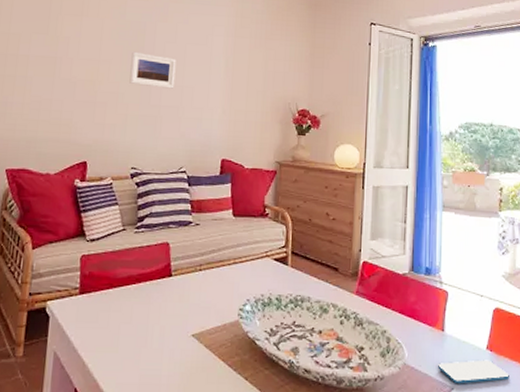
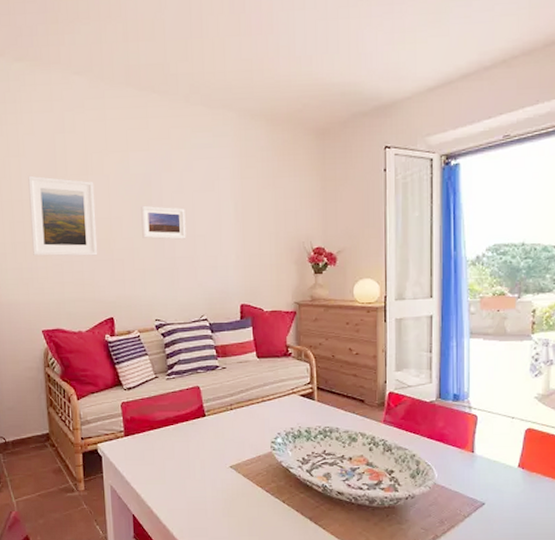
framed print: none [11,10,88,96] -> present [28,175,98,256]
smartphone: present [438,360,509,384] -> none [469,477,542,500]

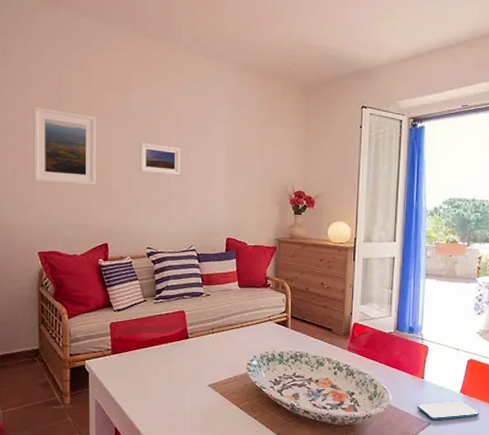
smartphone: none [469,477,542,500] -> present [418,401,479,420]

